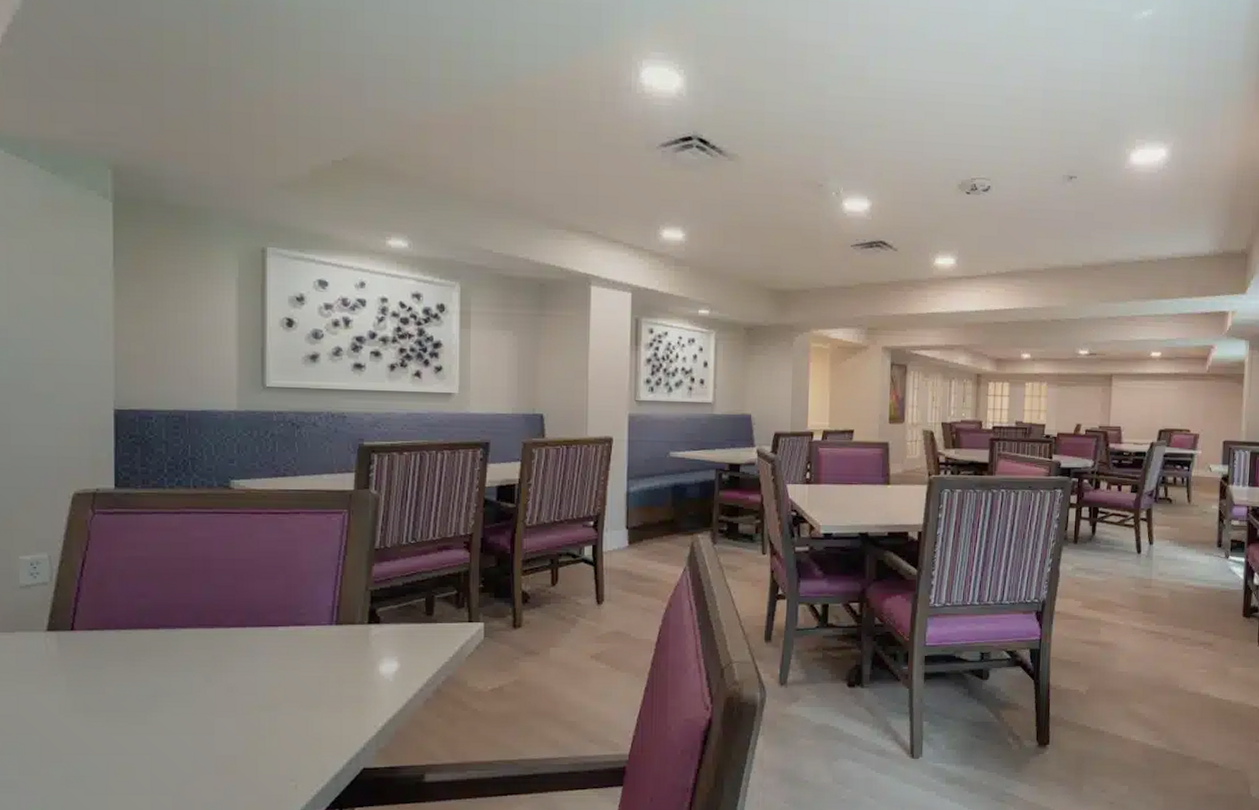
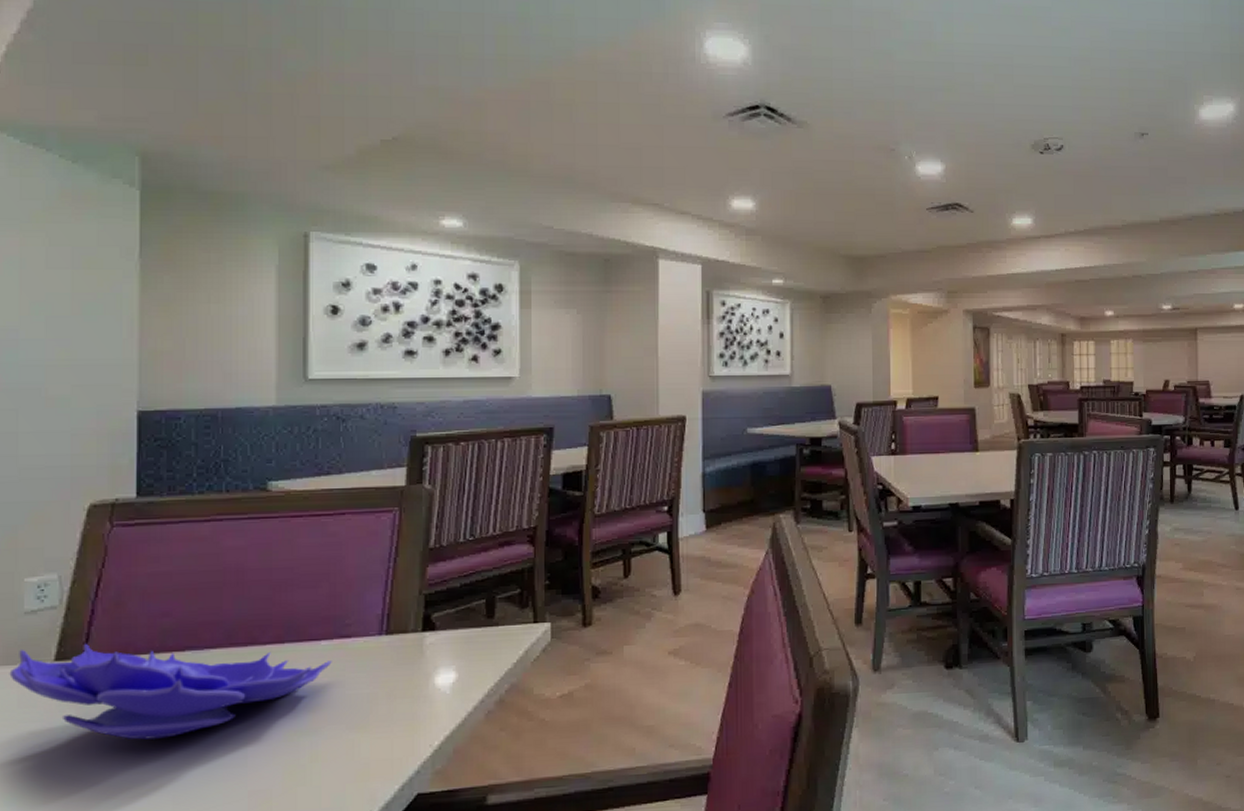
decorative bowl: none [8,616,288,705] -> present [9,643,332,740]

